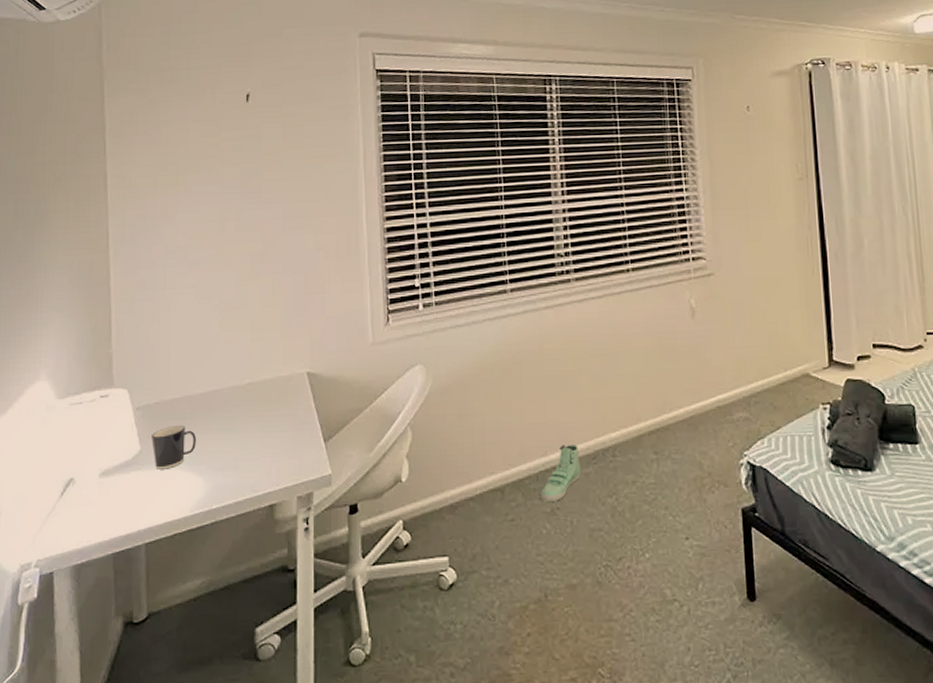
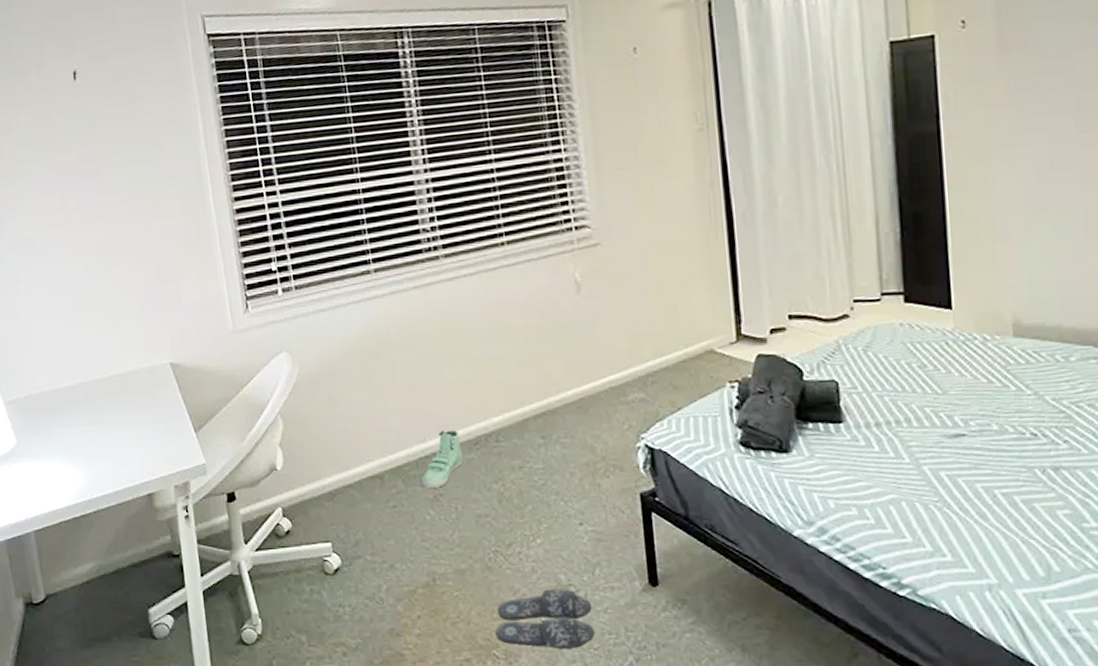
mug: present [152,424,196,470] -> none [25,417,69,461]
slippers: none [602,604,696,666] -> present [496,589,595,648]

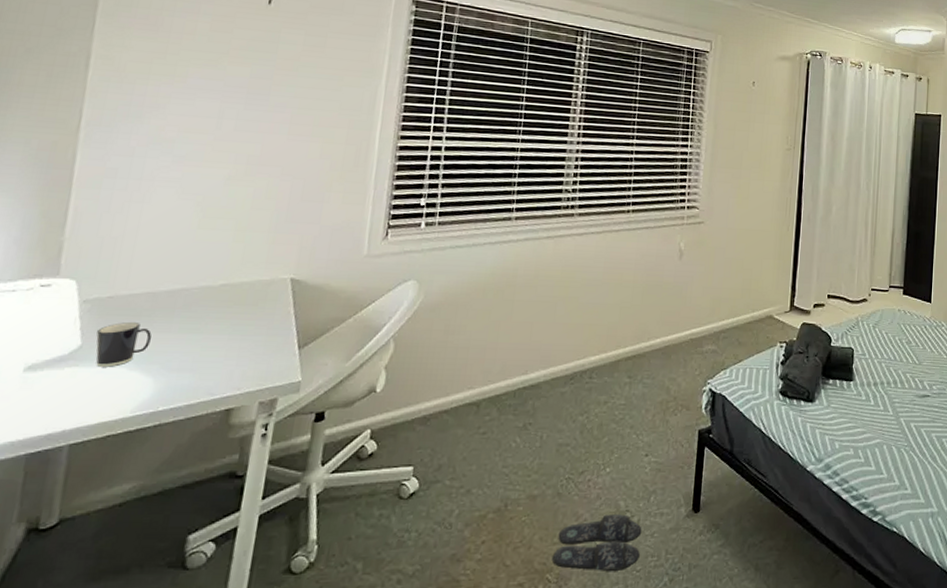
mug: none [25,417,69,461] -> present [96,321,152,367]
sneaker: present [421,430,463,488] -> none [514,365,559,417]

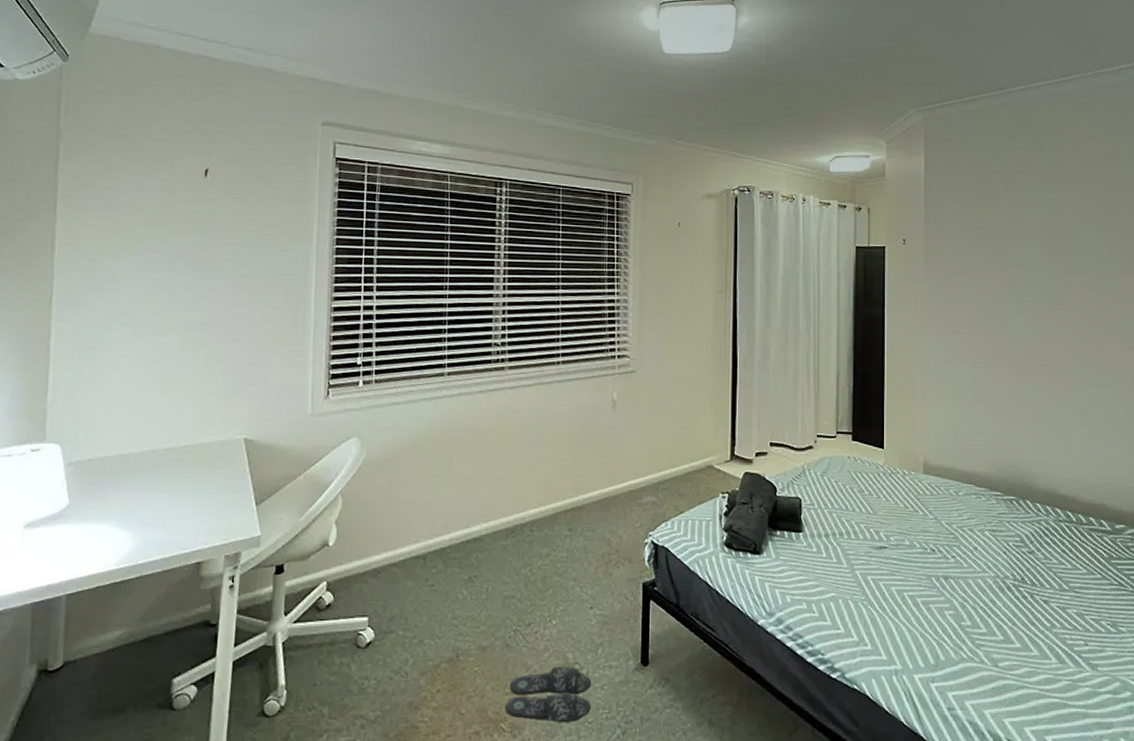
mug: present [96,321,152,367] -> none [81,481,127,524]

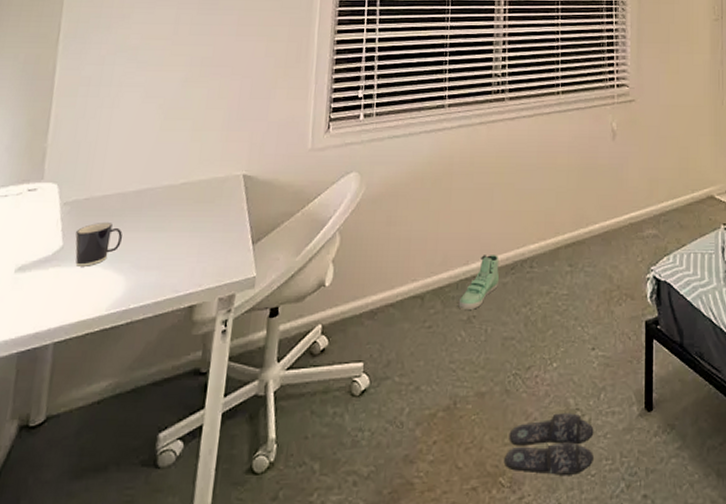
mug: none [81,481,127,524] -> present [75,221,123,266]
sneaker: none [459,519,500,570] -> present [458,255,499,310]

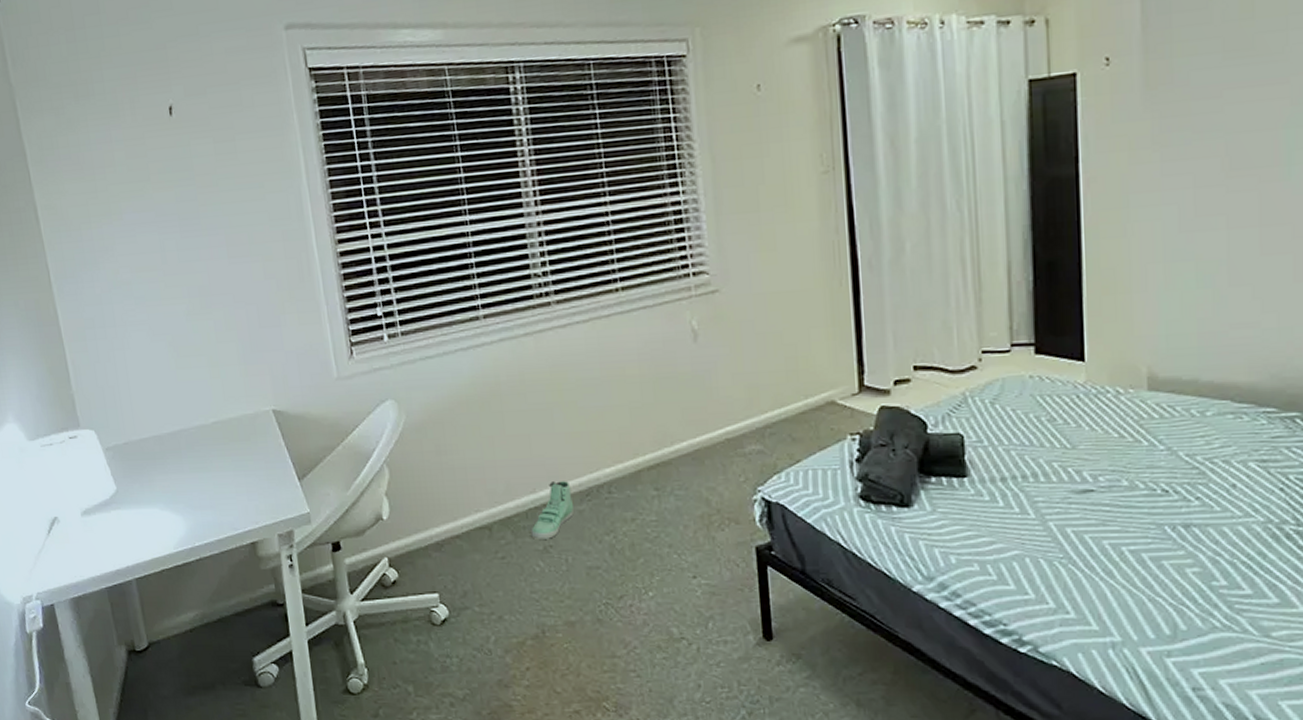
mug: present [75,221,123,266] -> none [125,464,170,509]
slippers: present [505,413,594,475] -> none [606,642,707,701]

